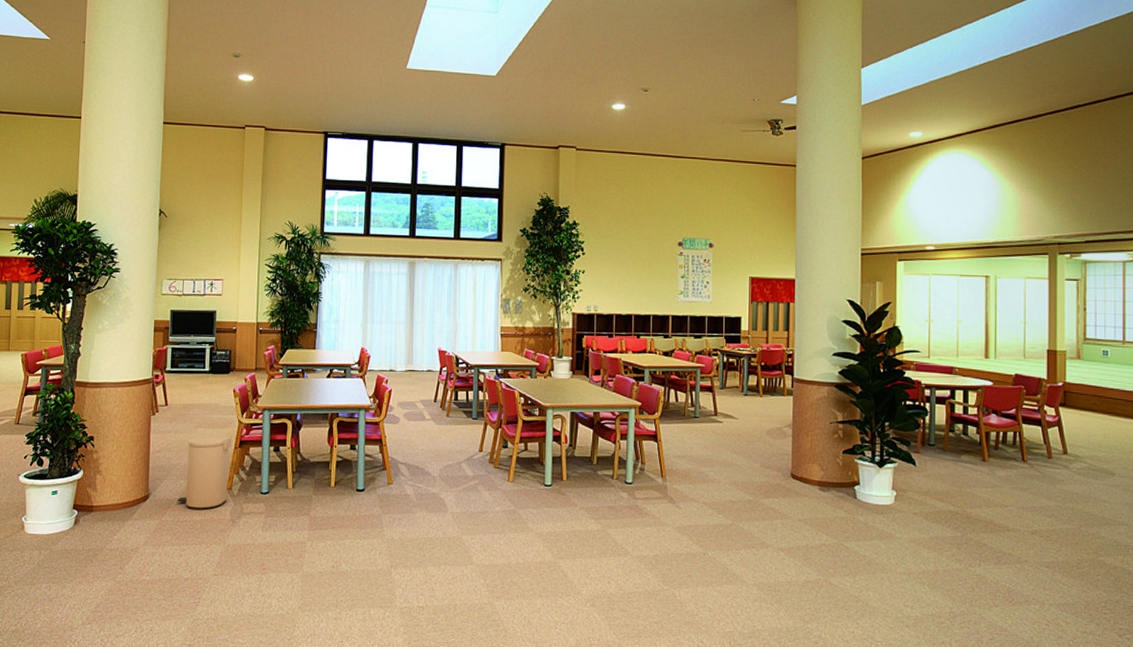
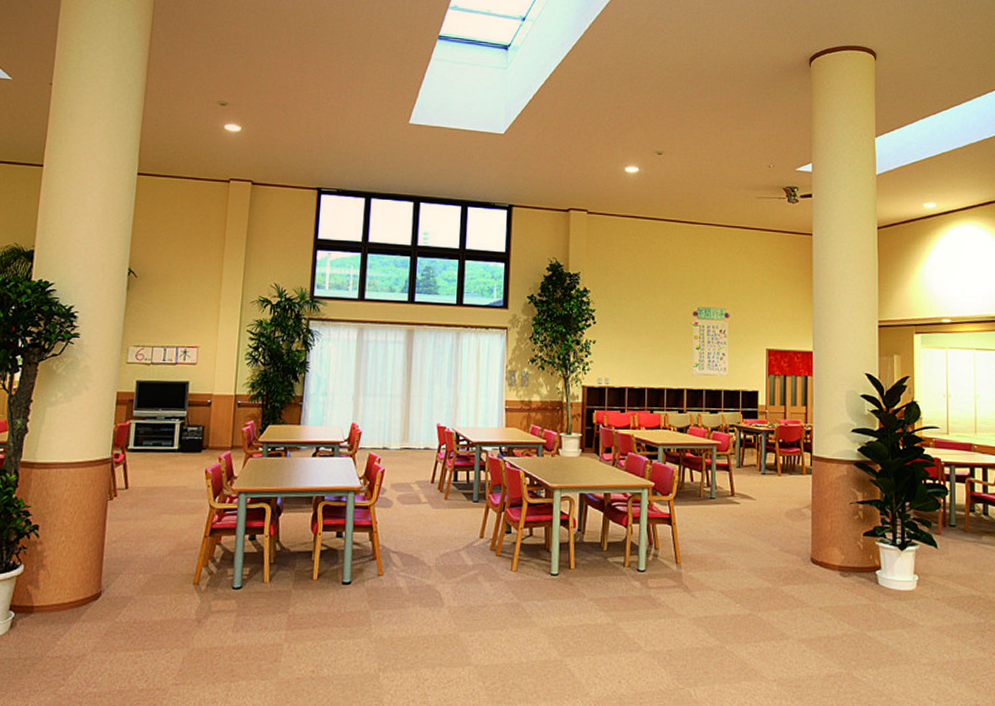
pedal bin: present [177,434,231,511] -> none [134,521,201,610]

